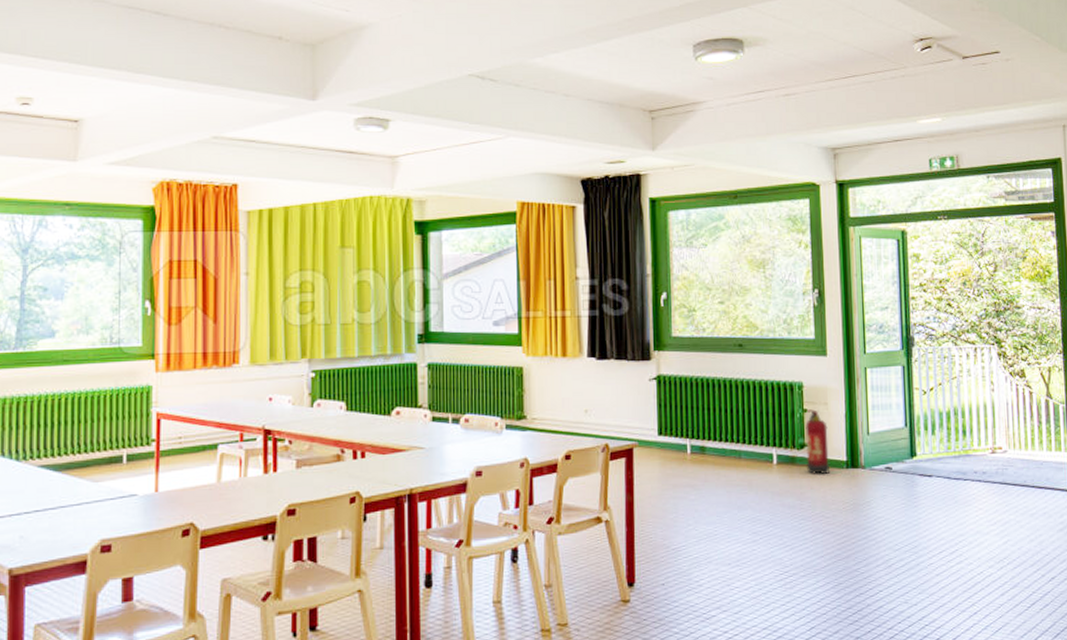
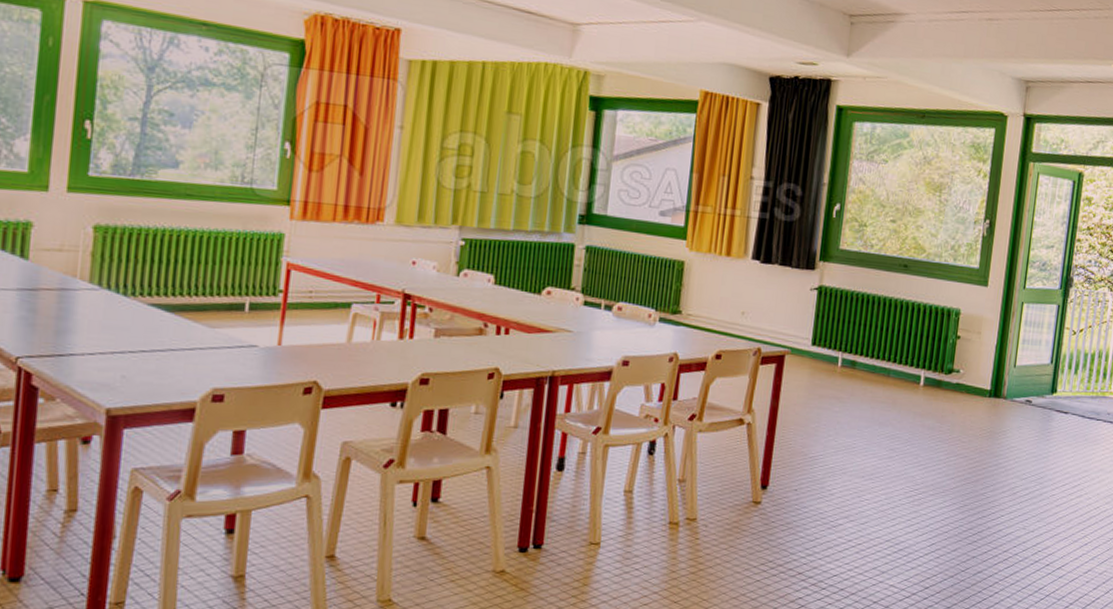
fire extinguisher: present [805,409,830,474] -> none [951,337,978,400]

